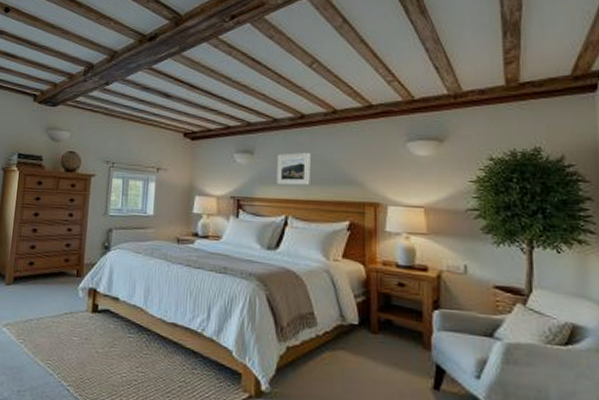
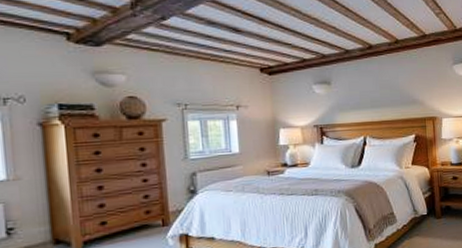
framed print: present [277,153,311,186] -> none [352,80,382,111]

